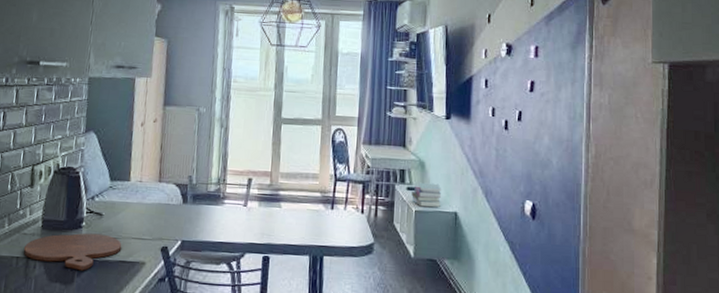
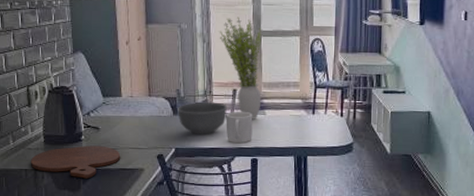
bowl: none [187,190,241,228] -> present [177,101,227,136]
potted plant: none [238,103,283,213] -> present [219,17,262,120]
mug: none [238,202,268,239] -> present [226,111,253,144]
books: present [411,182,441,208] -> none [387,86,415,109]

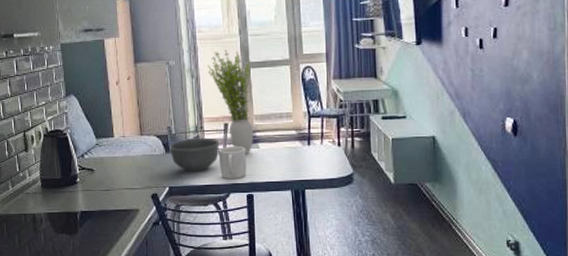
cutting board: present [30,145,121,179] -> none [29,187,116,222]

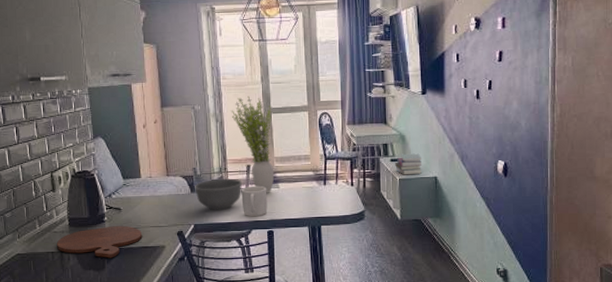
cutting board: none [29,187,116,222] -> present [56,226,143,258]
books: none [387,110,417,134] -> present [395,153,422,175]

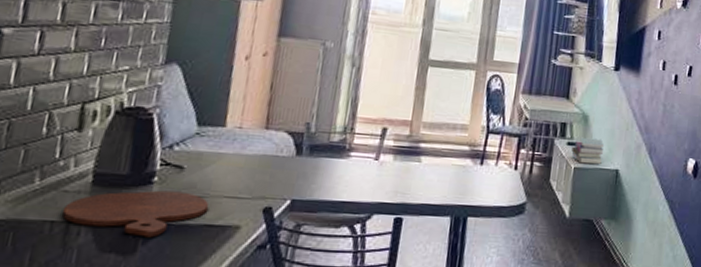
bowl: present [195,178,242,211] -> none [302,140,372,185]
potted plant: present [231,96,275,193] -> none [374,40,430,168]
mug: present [241,185,268,217] -> none [365,155,404,198]

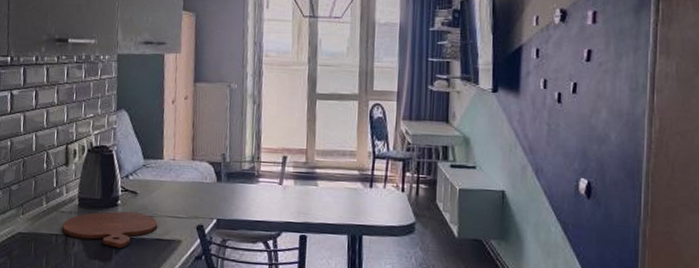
books: present [571,137,604,165] -> none [455,159,487,186]

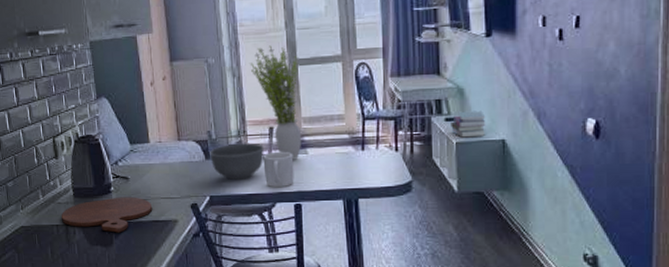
bowl: none [222,168,276,206] -> present [210,143,264,181]
potted plant: none [271,78,317,191] -> present [250,45,302,160]
mug: none [273,180,304,218] -> present [263,151,294,188]
books: none [455,159,487,186] -> present [451,110,485,138]

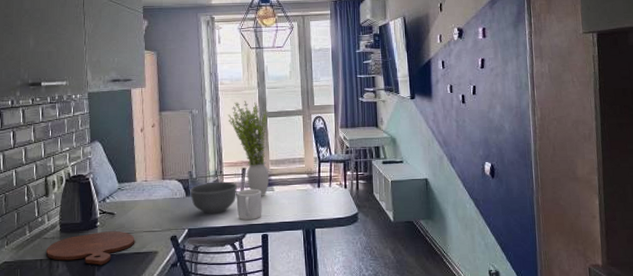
books: present [451,110,485,138] -> none [387,156,413,177]

